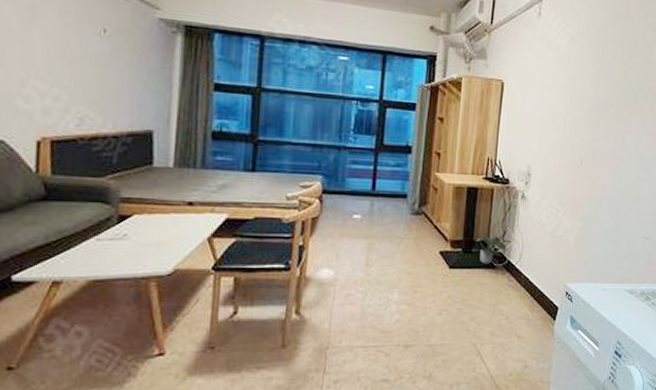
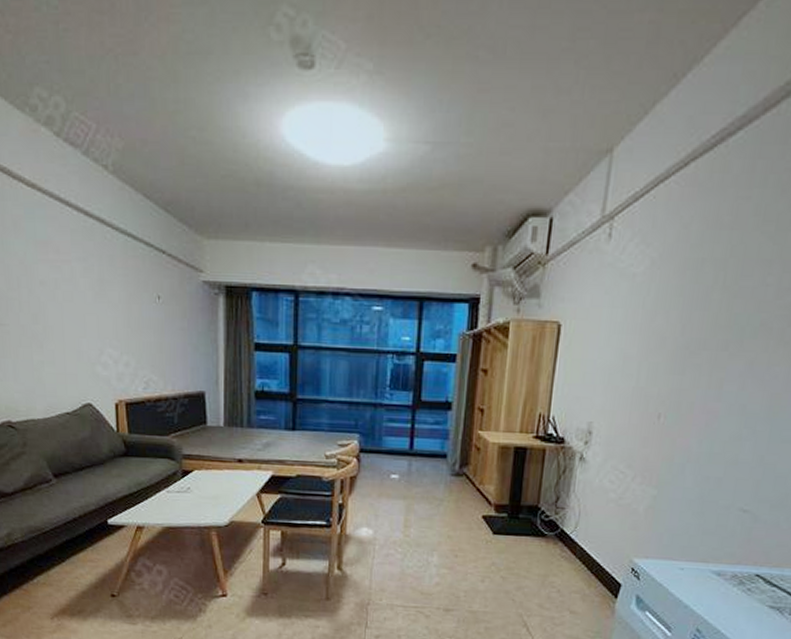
potted plant: present [476,236,507,264] -> none [523,502,560,532]

